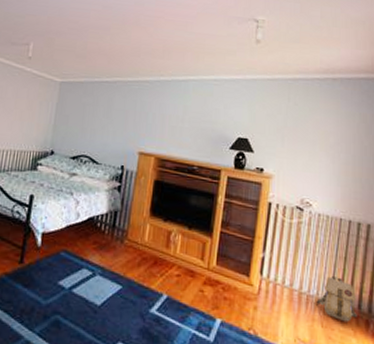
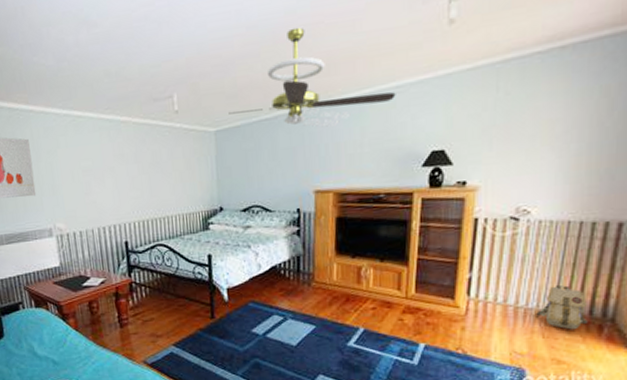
ceiling fan: none [75,16,214,101] -> present [228,27,396,128]

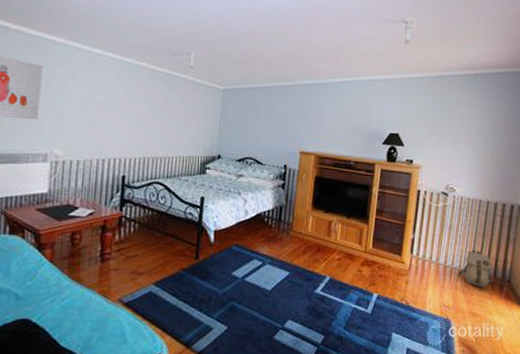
ceiling fan: present [228,27,396,128] -> none [236,21,367,103]

